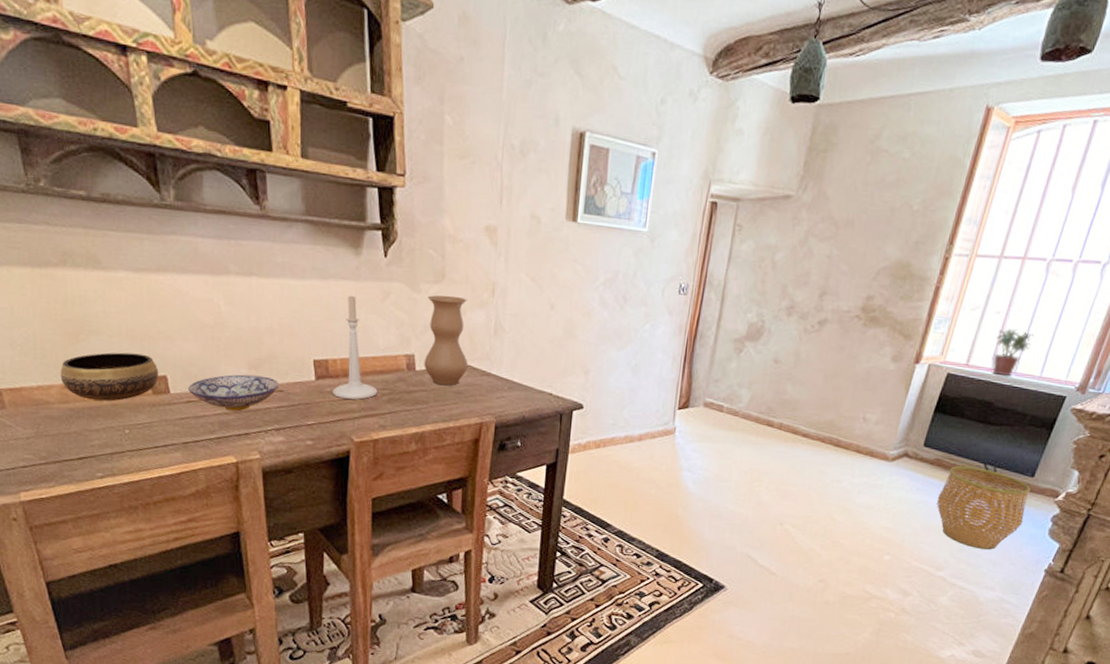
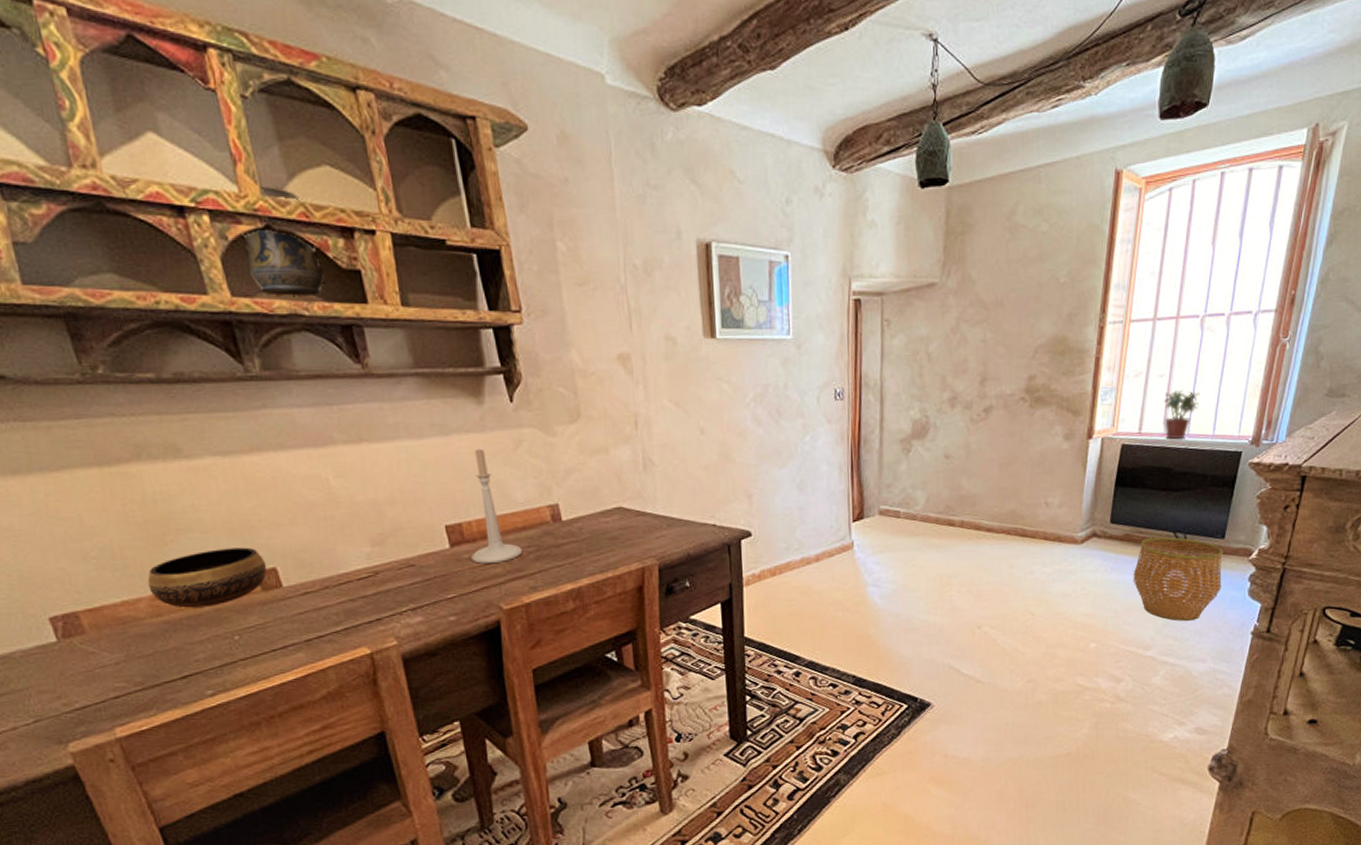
decorative vase: none [173,34,238,139] -> present [242,186,324,296]
bowl: present [187,374,279,412] -> none [302,552,409,597]
vase: present [424,295,469,386] -> none [564,434,620,533]

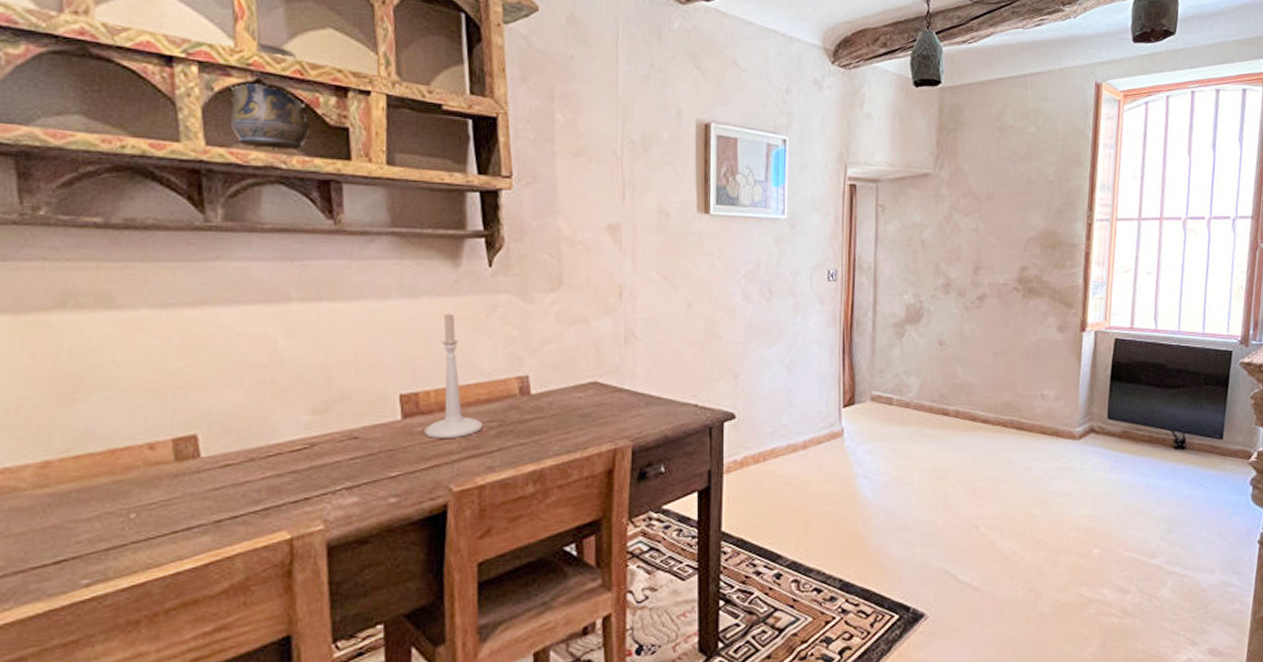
bowl: present [147,547,268,608] -> none [39,410,187,479]
basket: present [1133,533,1223,621] -> none [1133,431,1224,527]
potted plant: present [1164,389,1200,440] -> none [1153,287,1187,336]

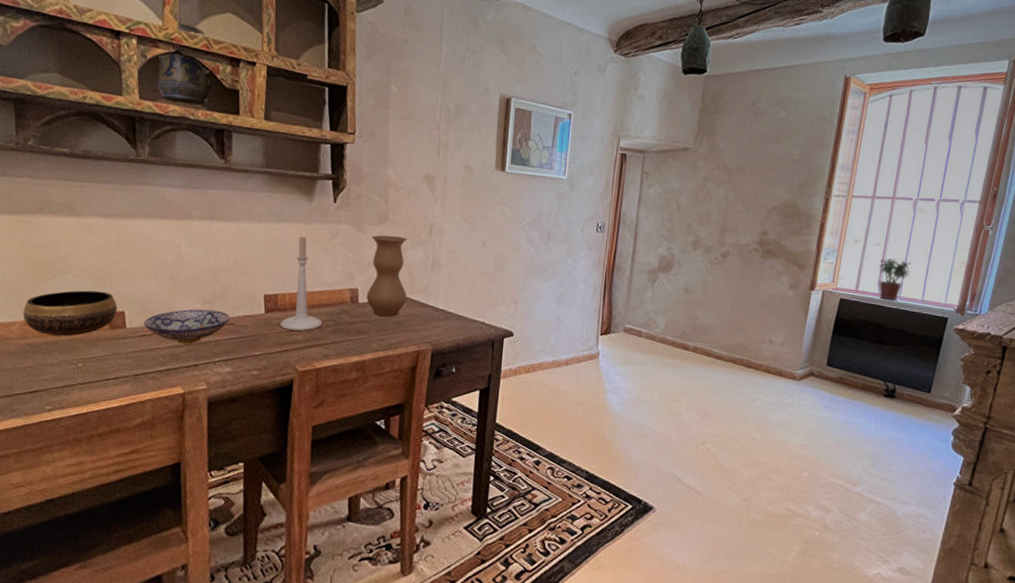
bowl: none [39,410,187,479] -> present [23,290,118,336]
bowl: none [225,421,353,472] -> present [143,309,230,344]
vase: none [540,303,596,409] -> present [366,235,408,317]
potted plant: none [1153,287,1187,336] -> present [879,258,911,301]

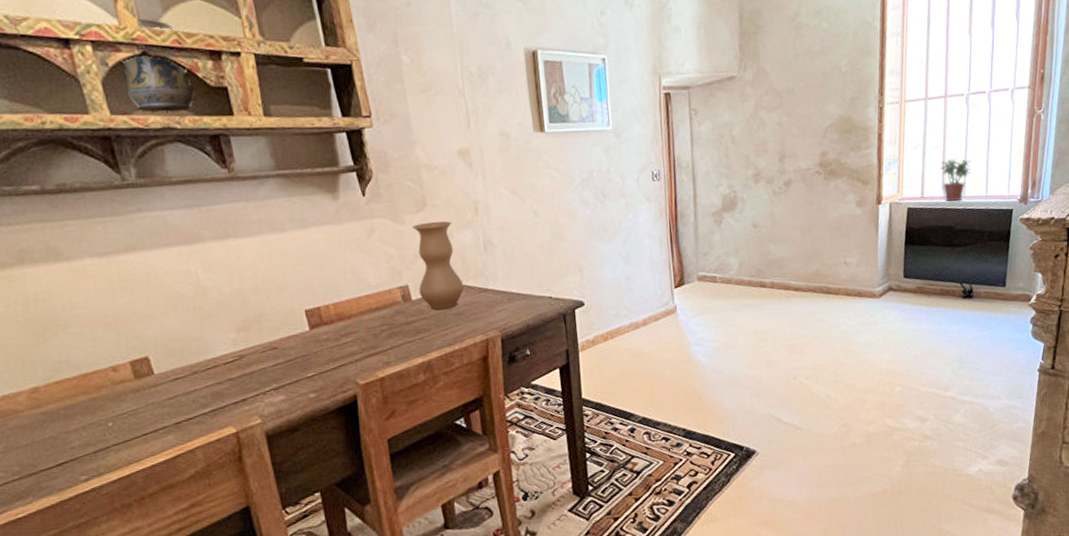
bowl: present [23,290,118,336] -> none [27,339,140,399]
bowl: present [143,309,230,344] -> none [172,336,272,380]
candlestick: present [280,236,323,331] -> none [329,239,377,344]

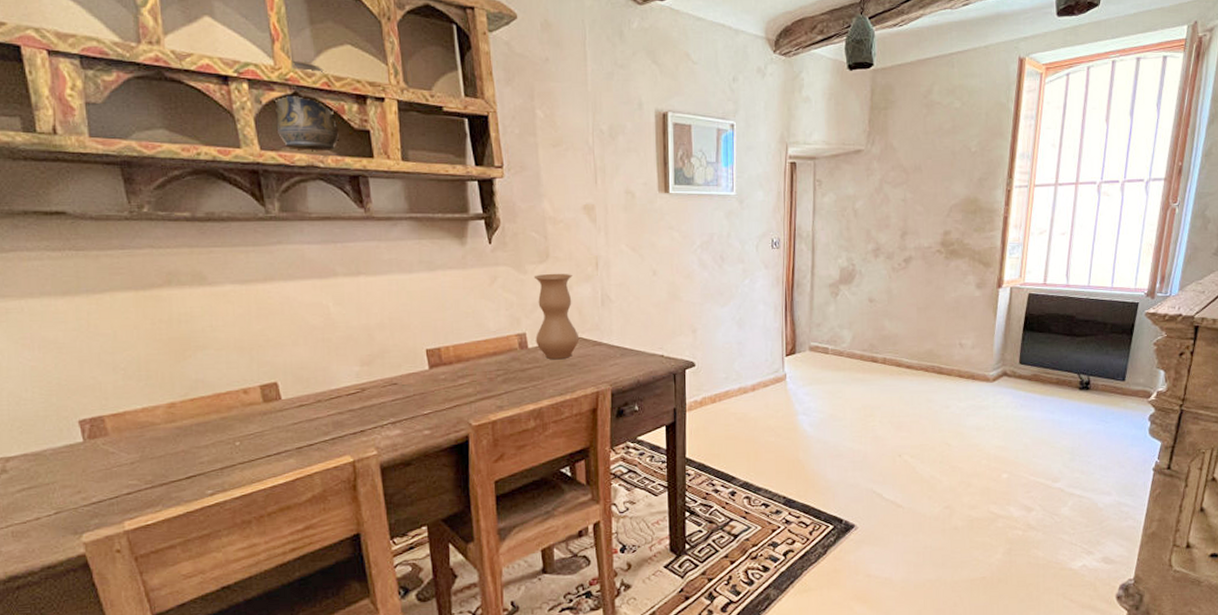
potted plant: present [941,158,971,202] -> none [1066,246,1098,291]

